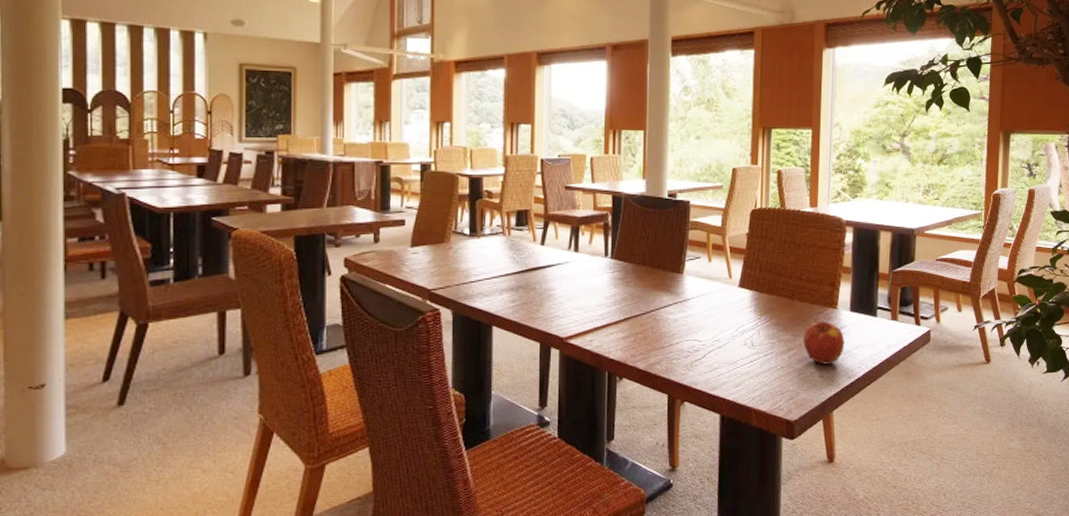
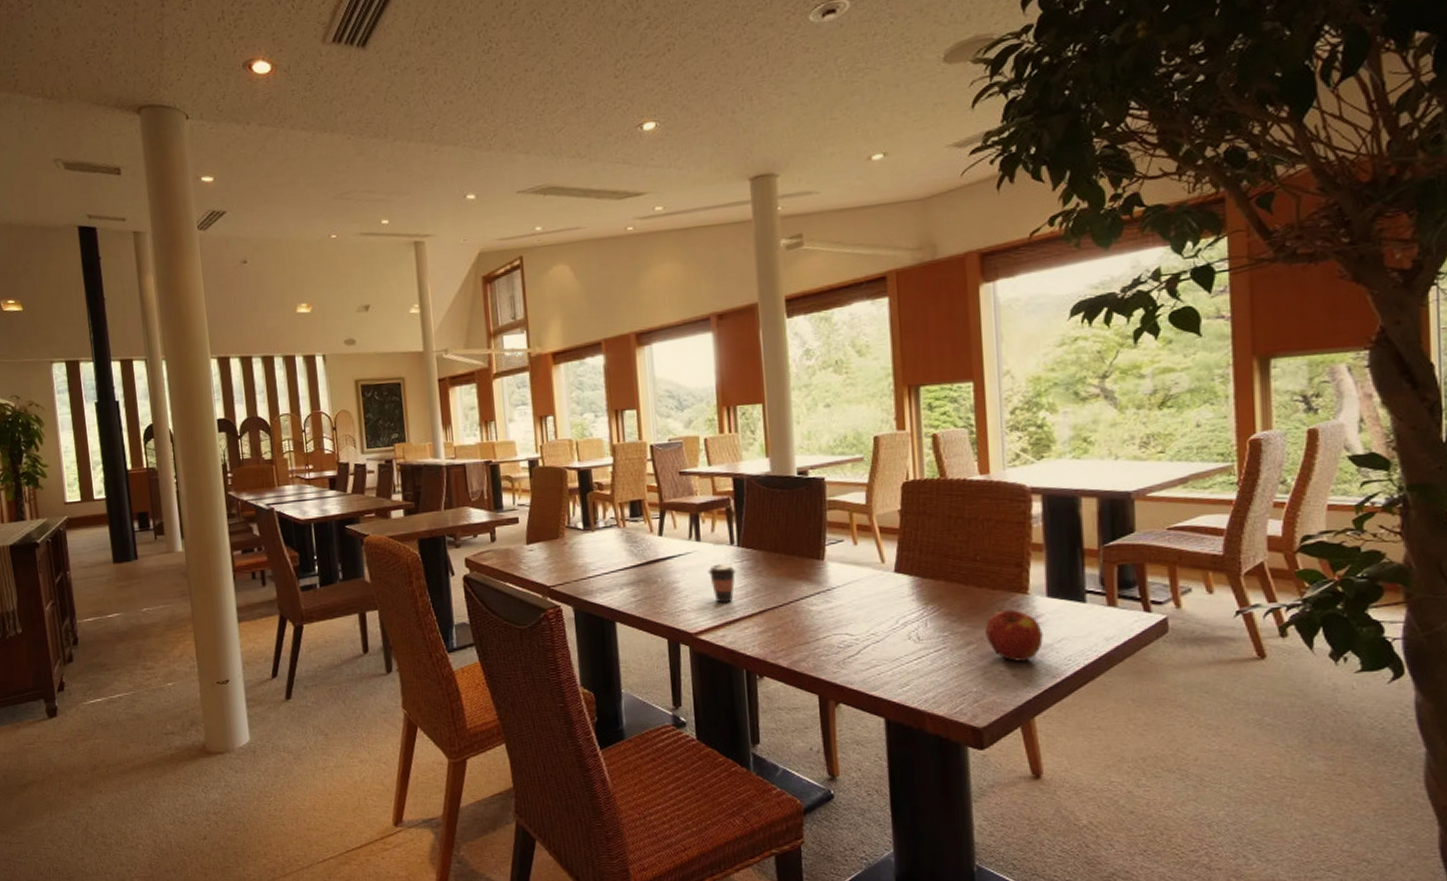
coffee cup: none [582,274,608,310] -> present [708,563,737,603]

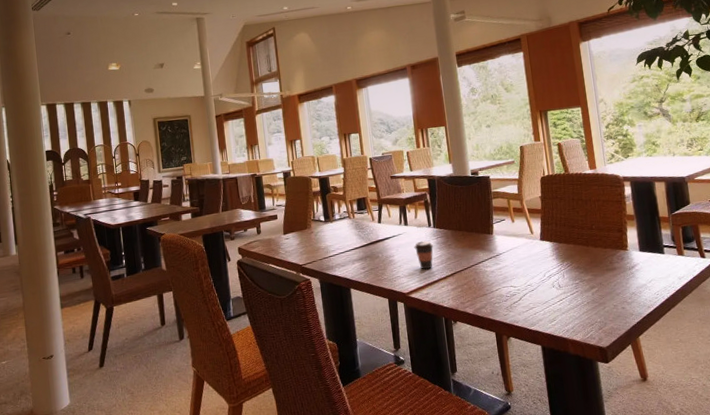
apple: present [985,609,1043,661] -> none [602,261,640,298]

